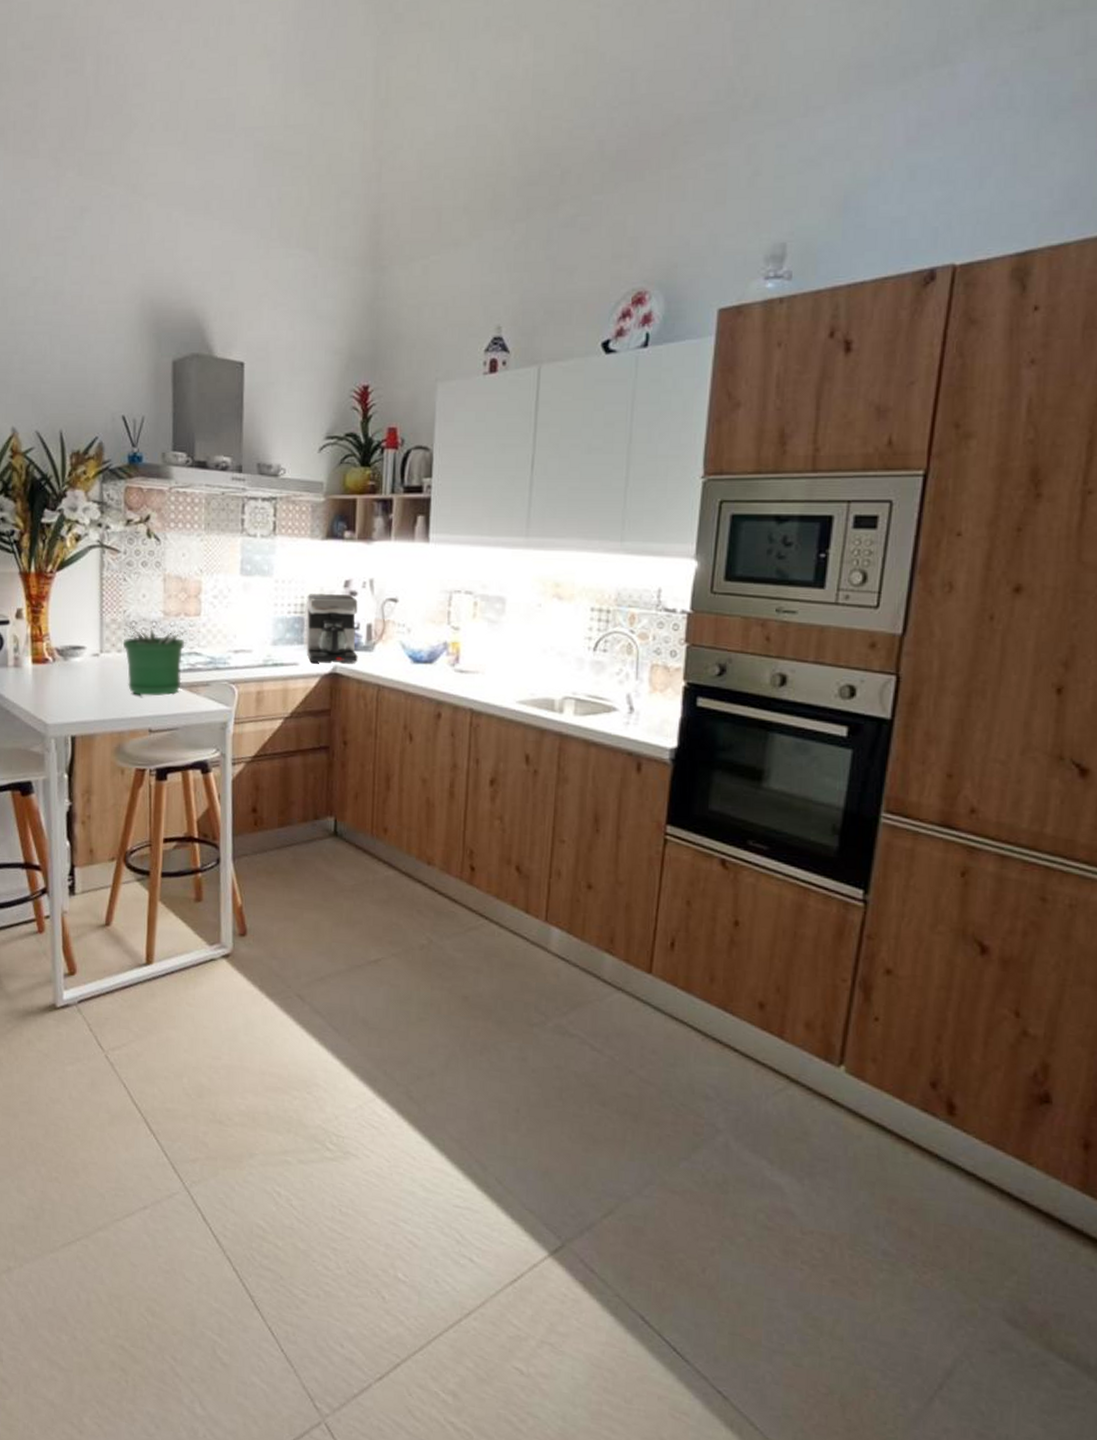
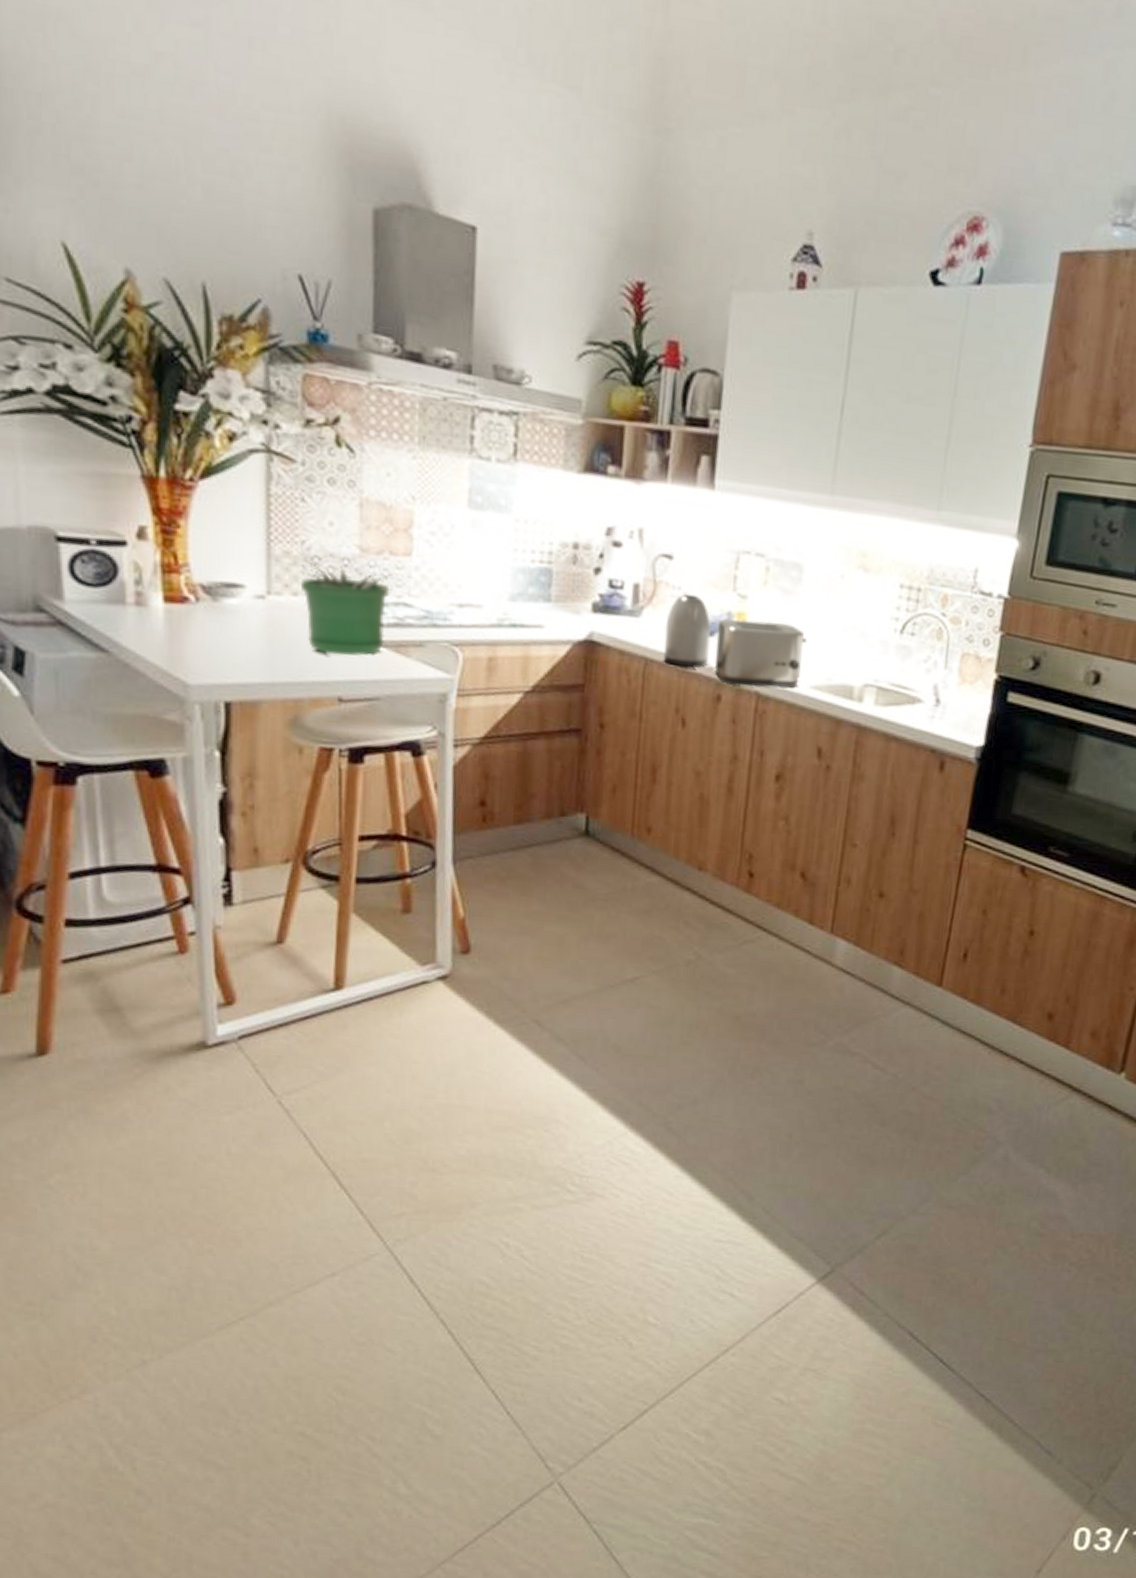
coffee maker: present [306,594,358,663] -> none [554,540,623,630]
kettle: none [392,629,431,691] -> present [663,593,712,668]
toaster: none [434,647,512,704] -> present [714,618,808,688]

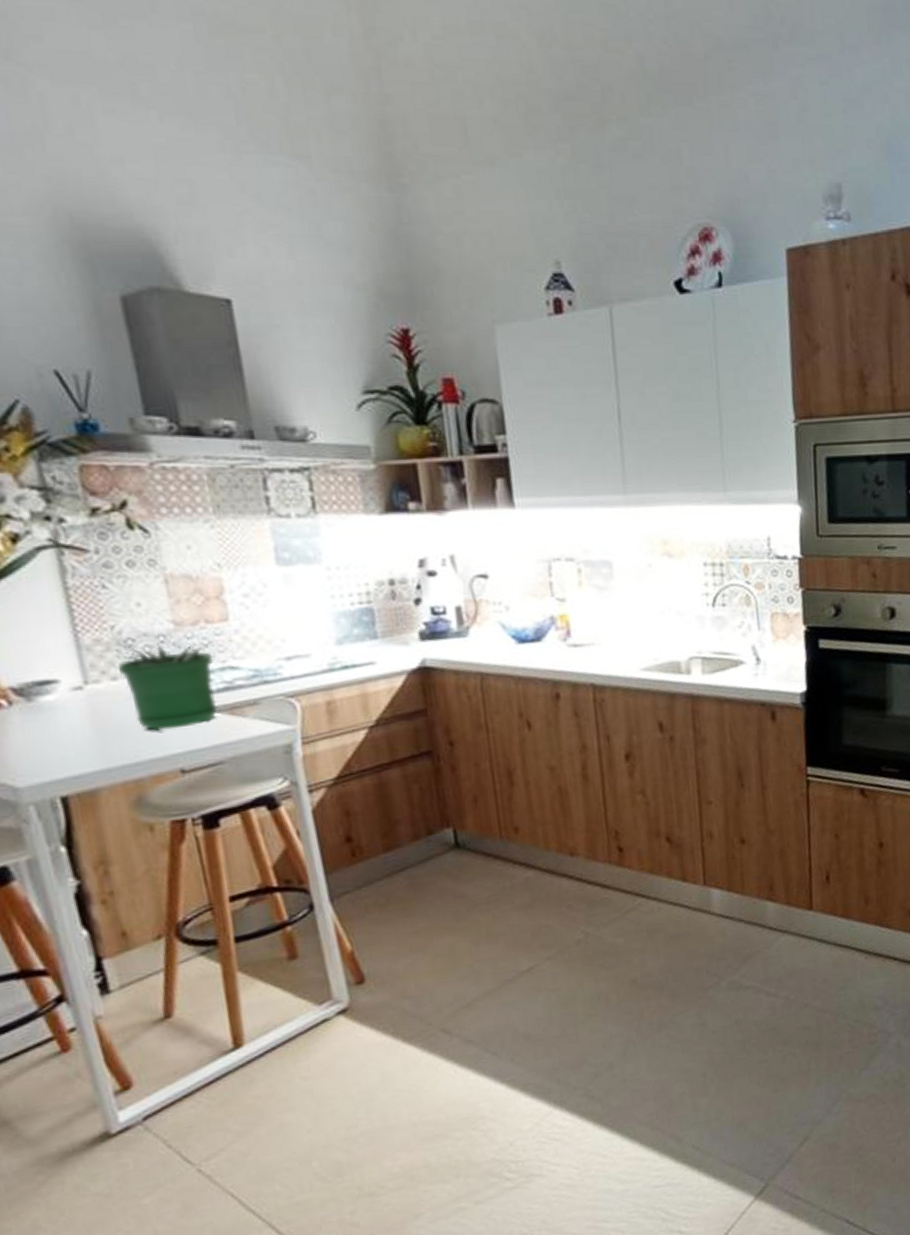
kettle: present [663,593,712,668] -> none [493,606,542,676]
toaster: present [714,618,808,688] -> none [542,617,630,682]

